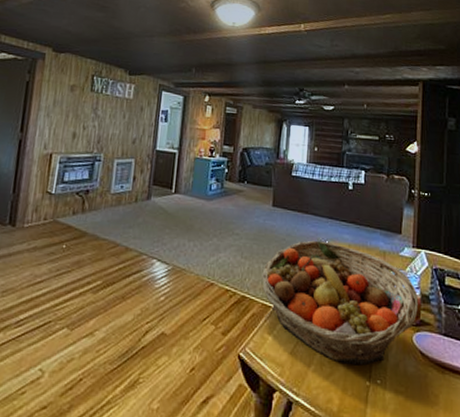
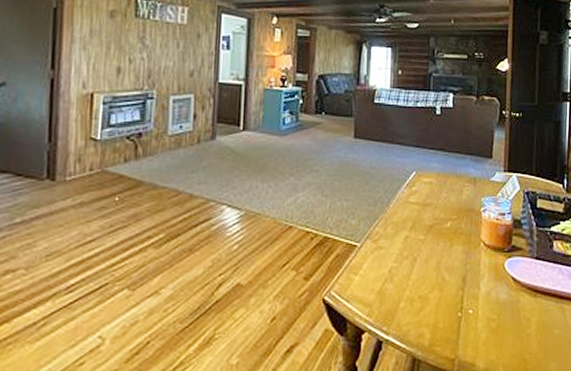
fruit basket: present [260,240,418,366] -> none [344,172,510,298]

